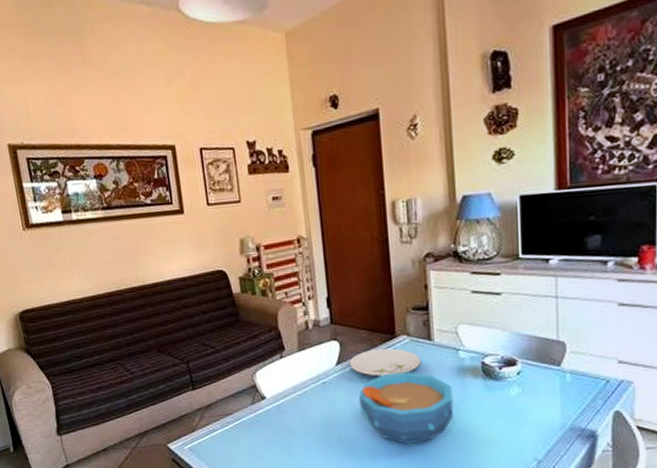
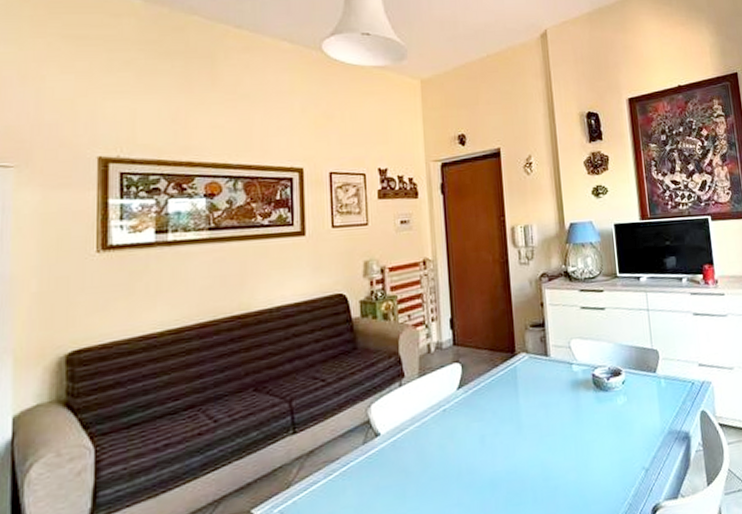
plate: present [349,348,422,376] -> none [470,366,540,399]
bowl: present [359,372,454,444] -> none [480,390,570,469]

